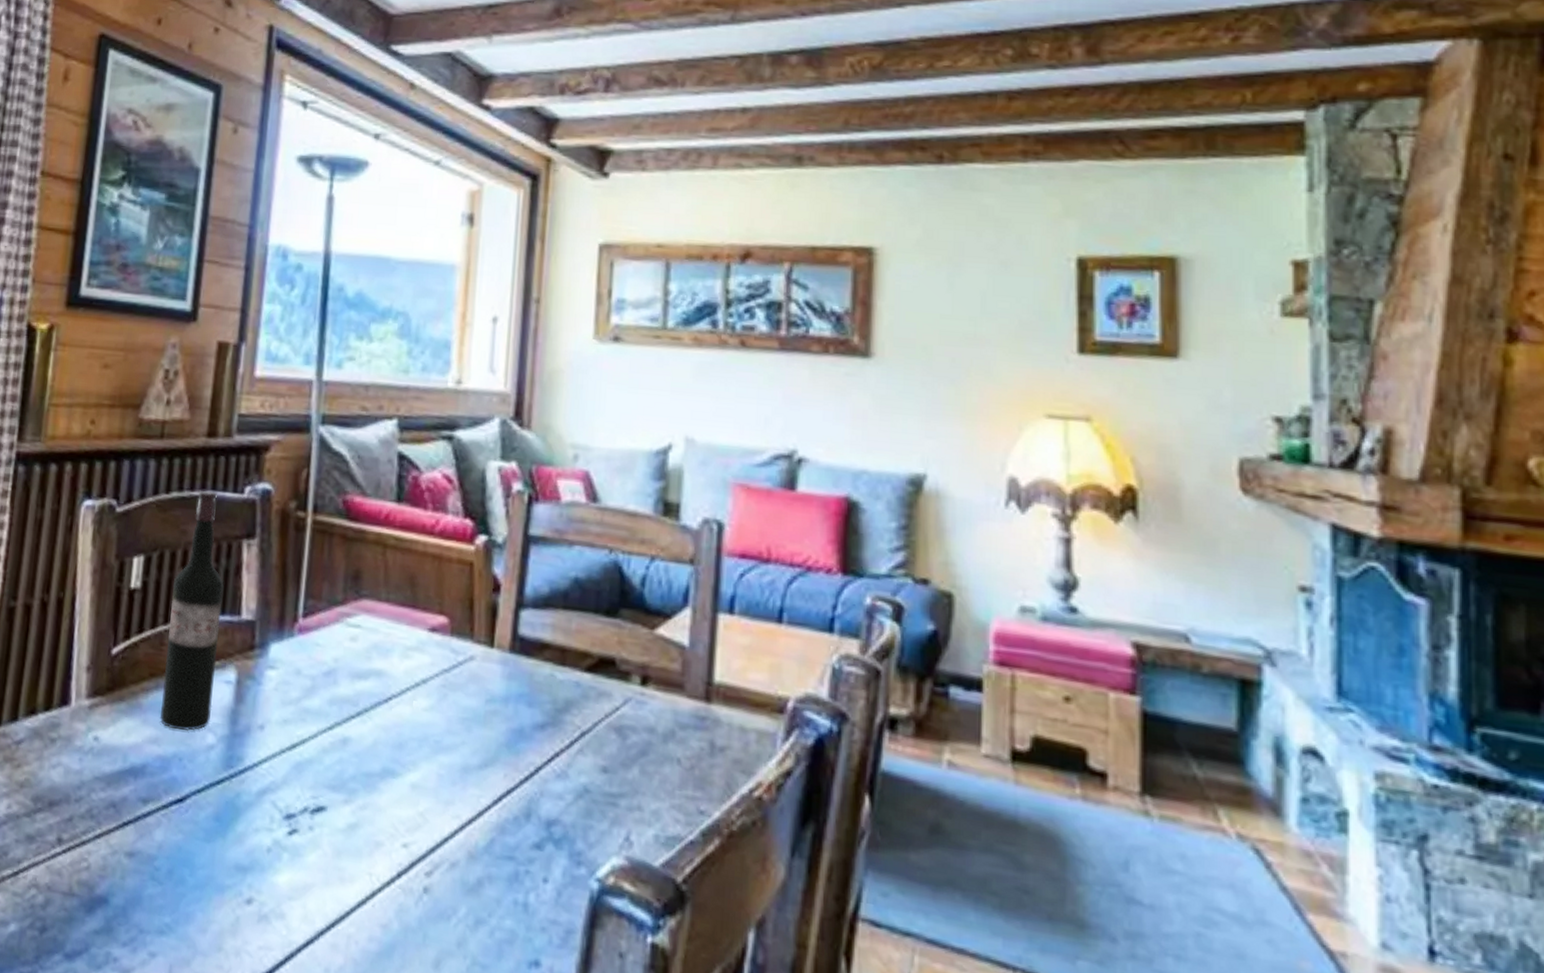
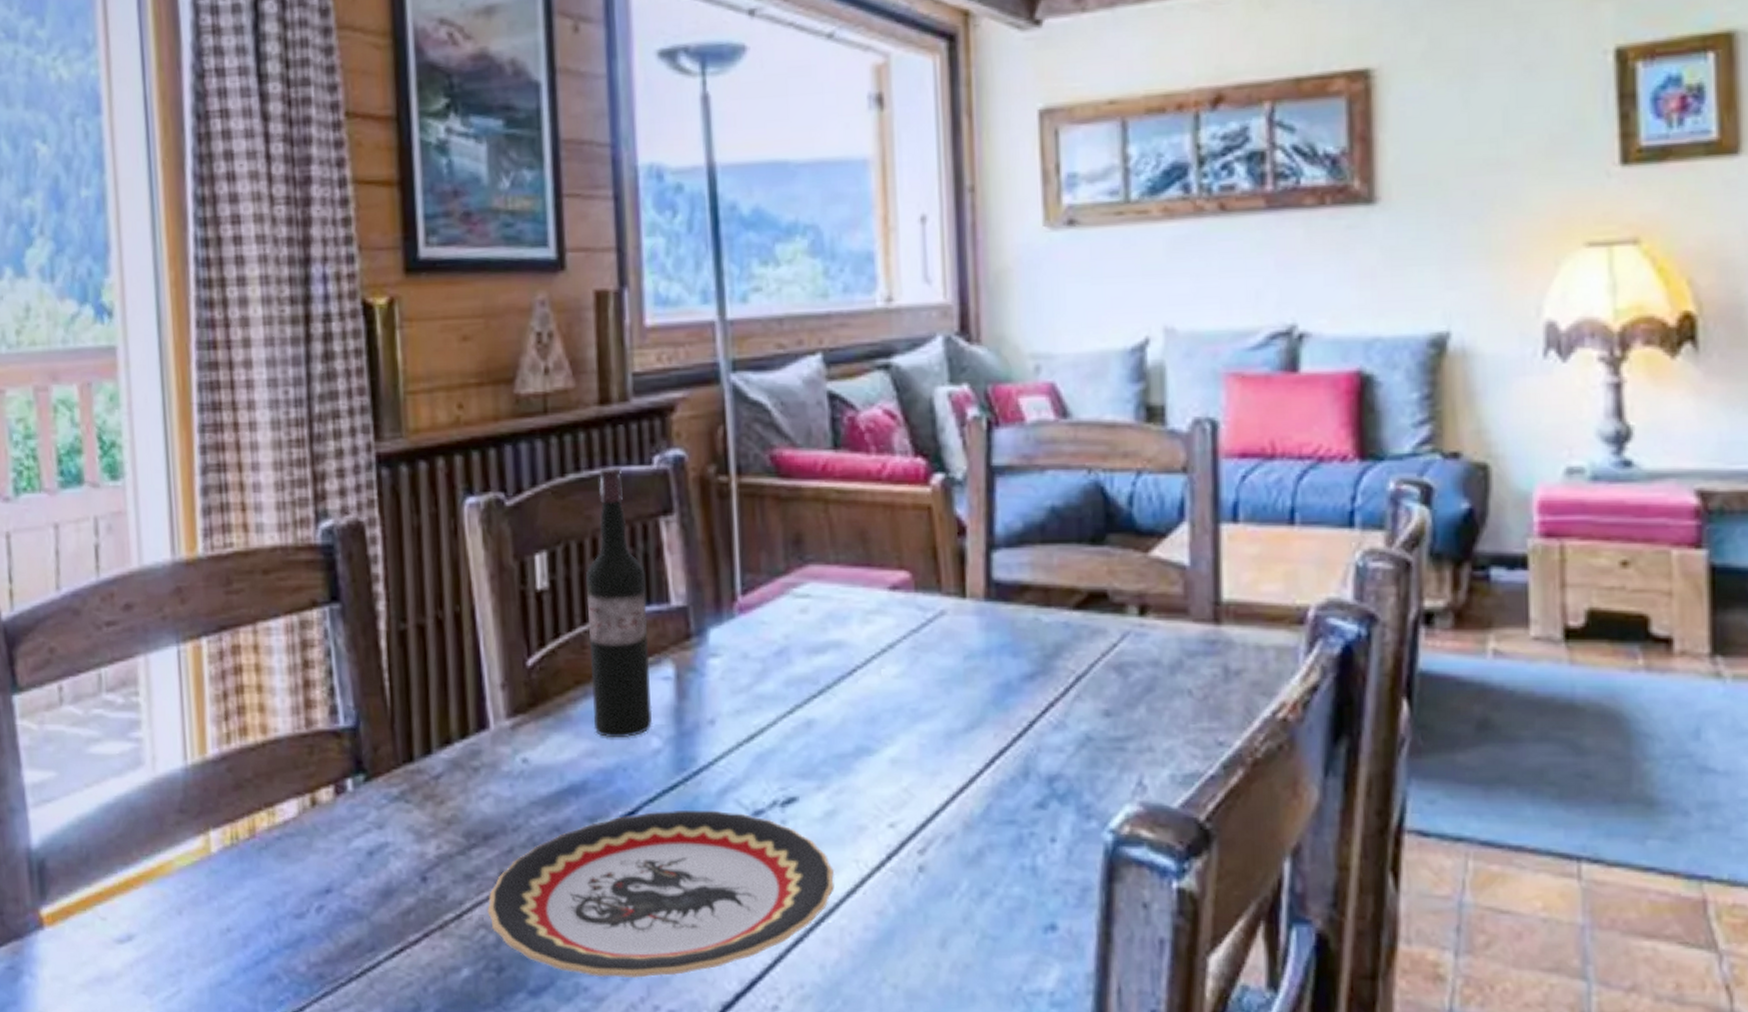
plate: none [41,801,349,959] -> present [487,809,835,978]

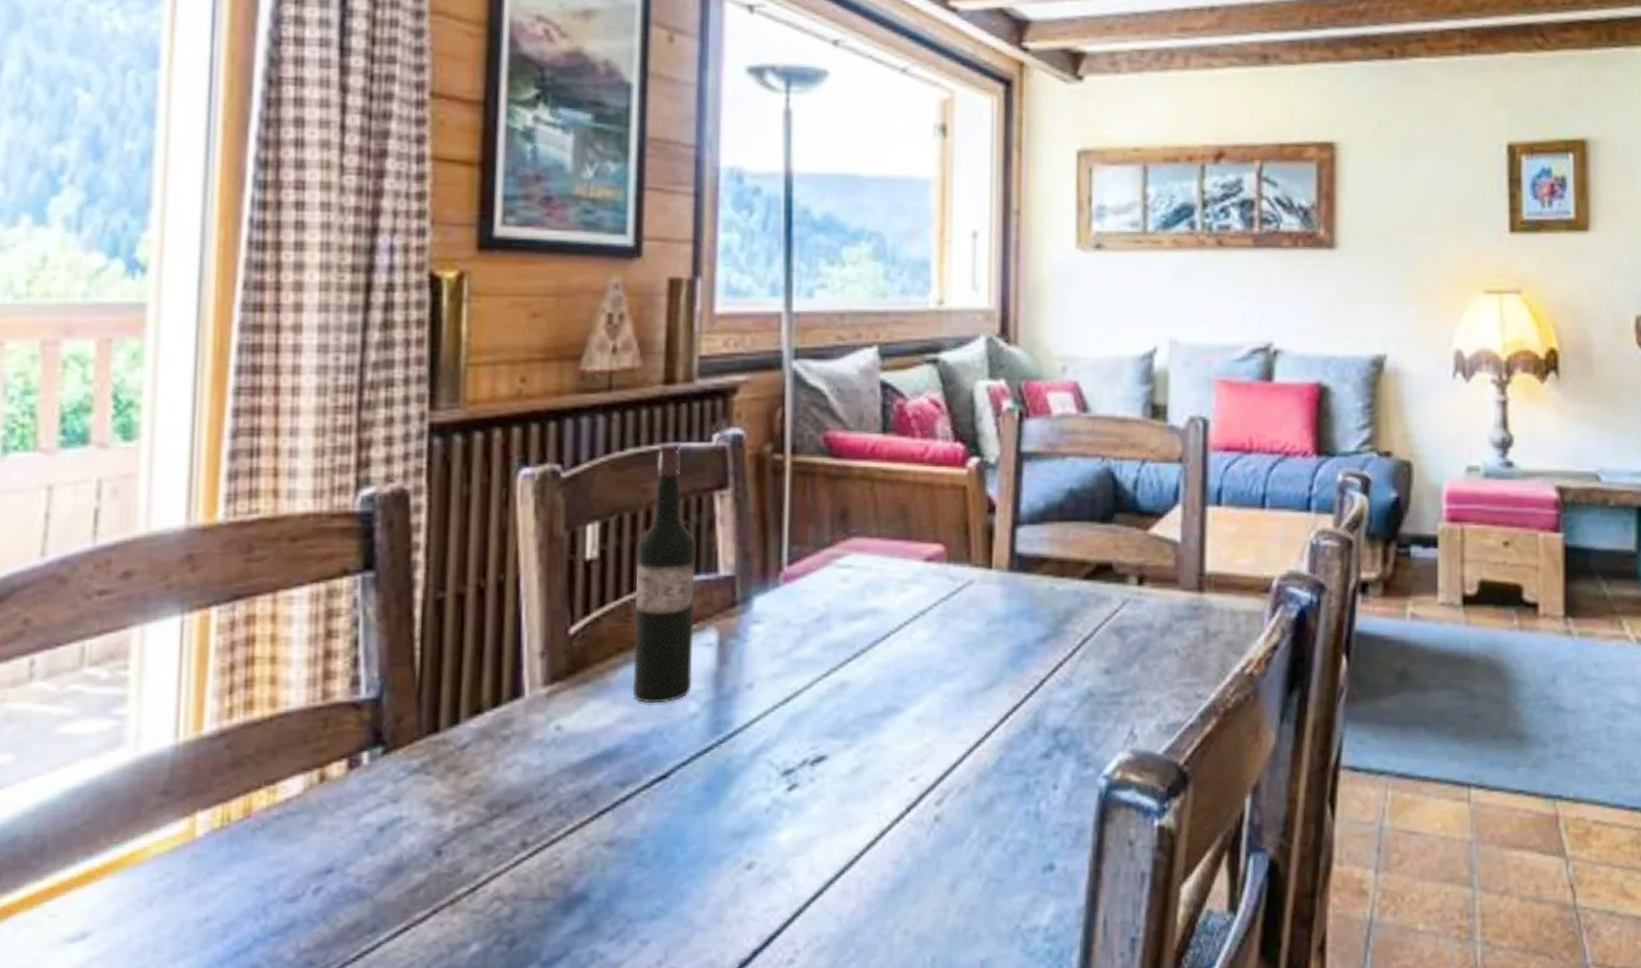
plate: present [487,809,835,978] -> none [504,771,856,943]

